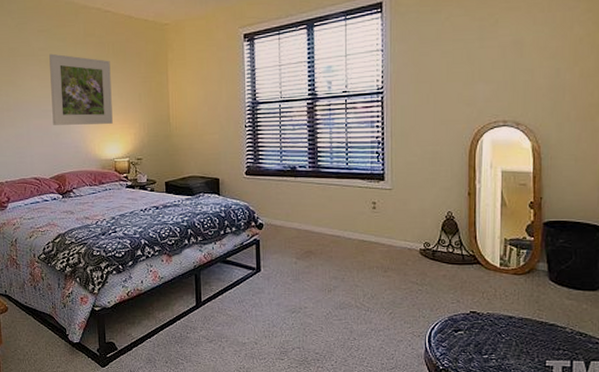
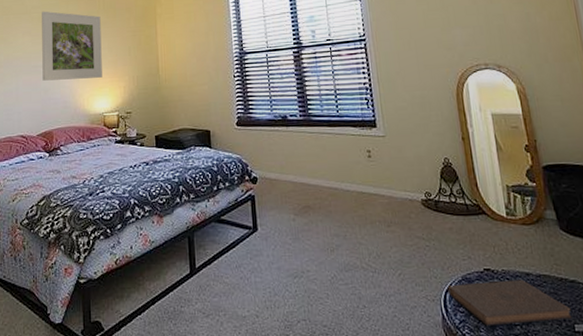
book: none [433,321,545,358] -> present [447,279,572,325]

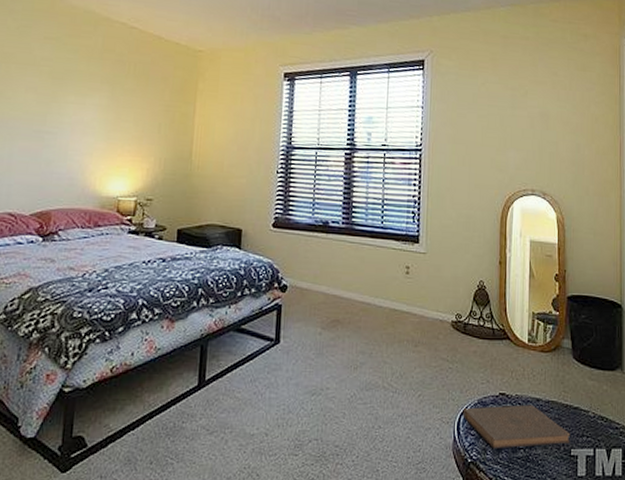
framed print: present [42,11,102,81] -> none [45,65,129,155]

